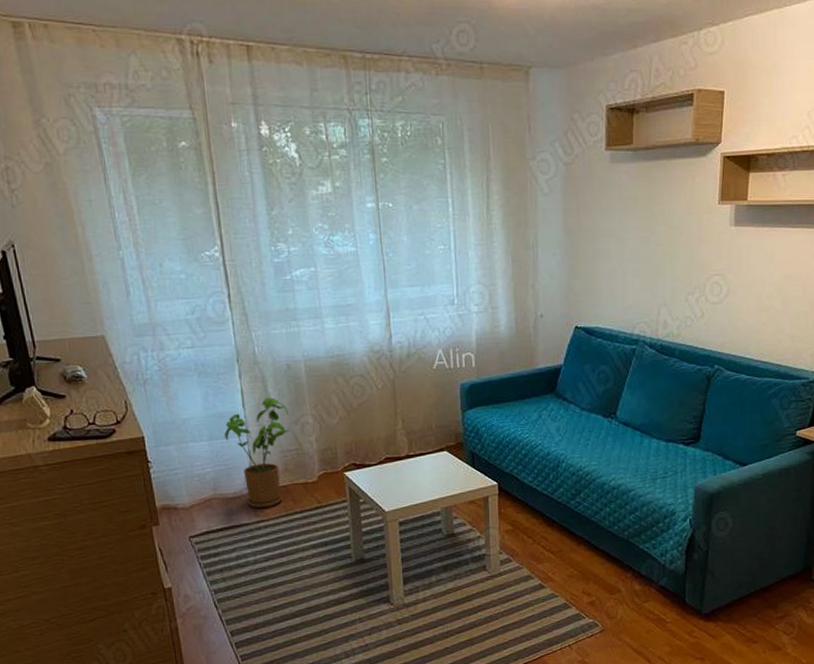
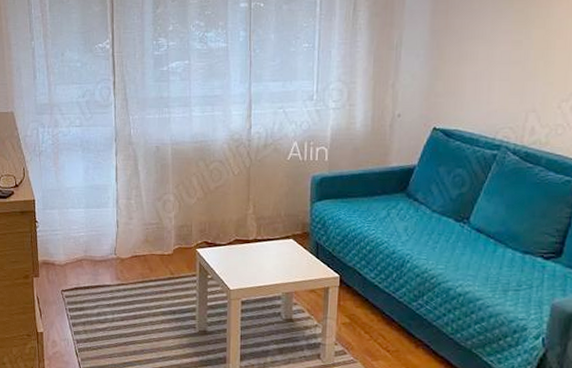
house plant: present [224,397,289,509] -> none [99,174,154,273]

